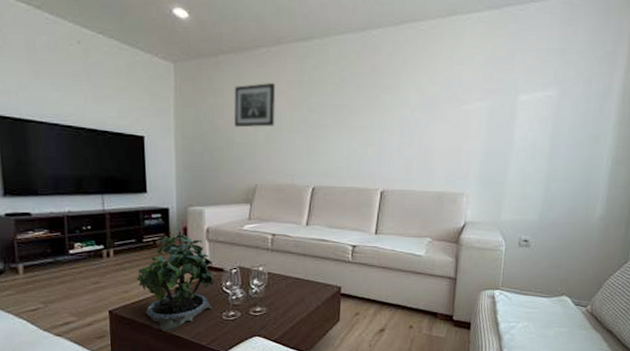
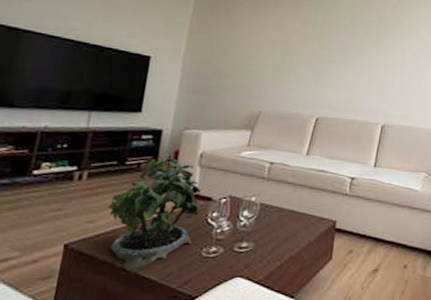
wall art: present [234,83,276,128] -> none [246,19,290,58]

